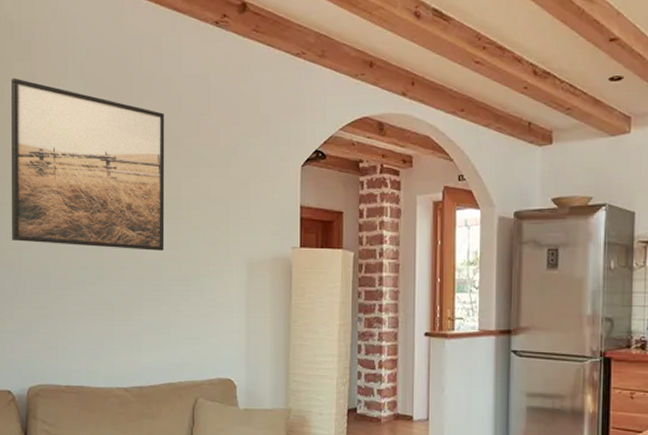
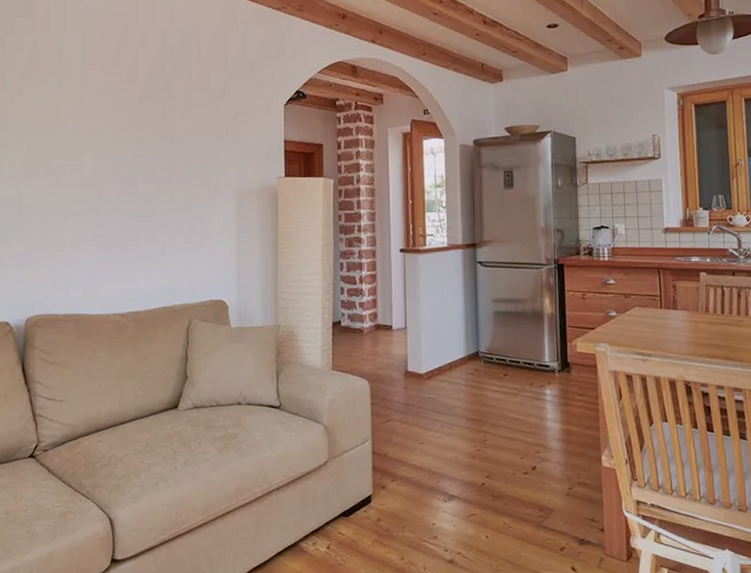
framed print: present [11,78,165,251] -> none [11,32,159,185]

